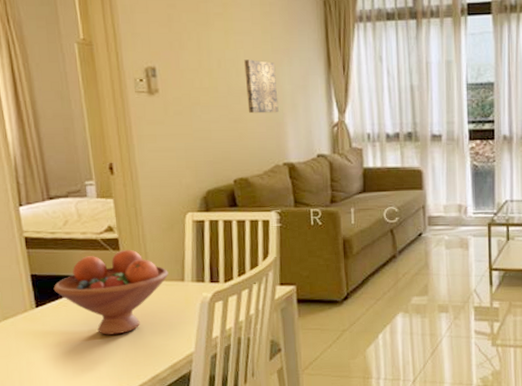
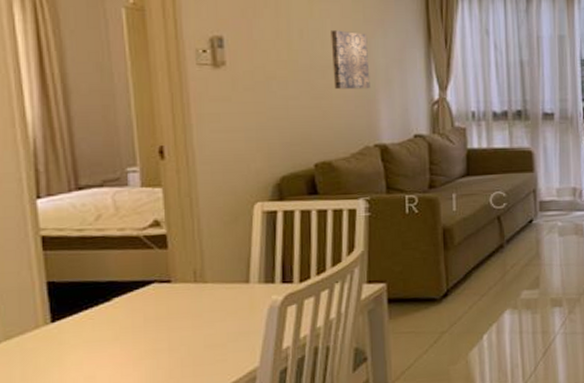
fruit bowl: present [53,249,169,335] -> none [77,247,230,352]

